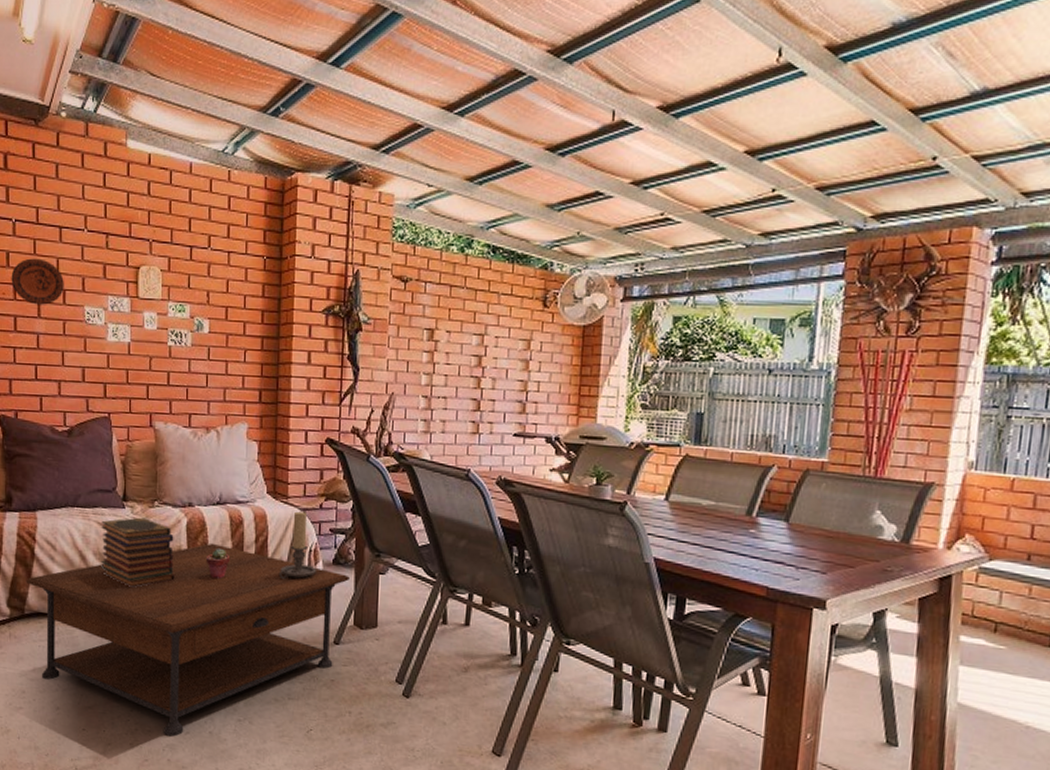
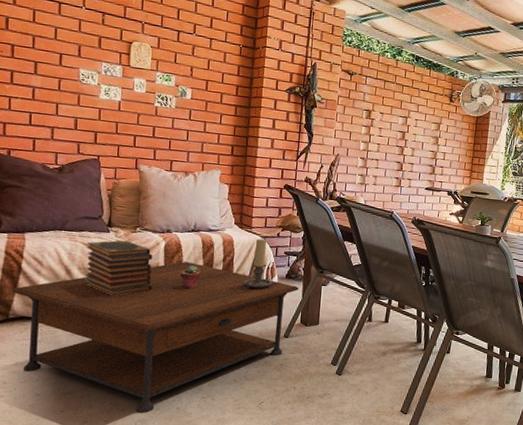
decorative plate: present [11,258,64,305] -> none [9,24,61,65]

